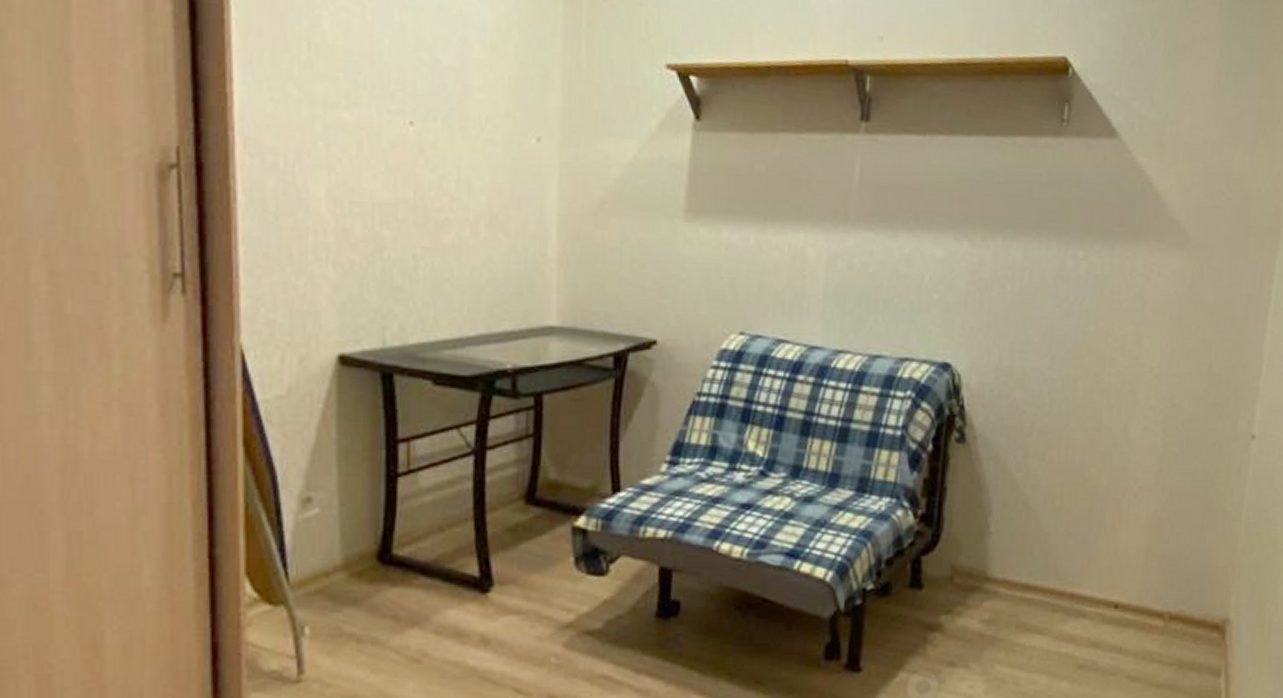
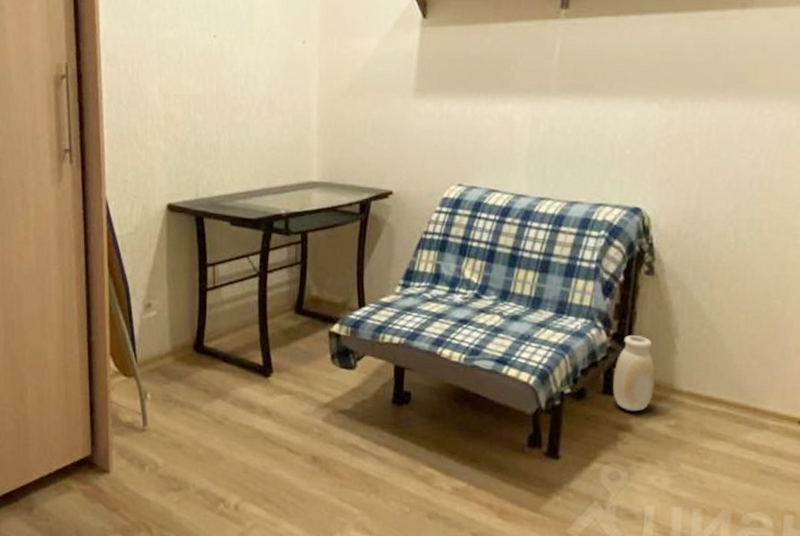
vase: none [921,515,967,607] -> present [613,335,655,412]

